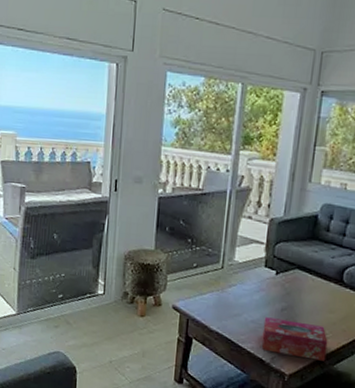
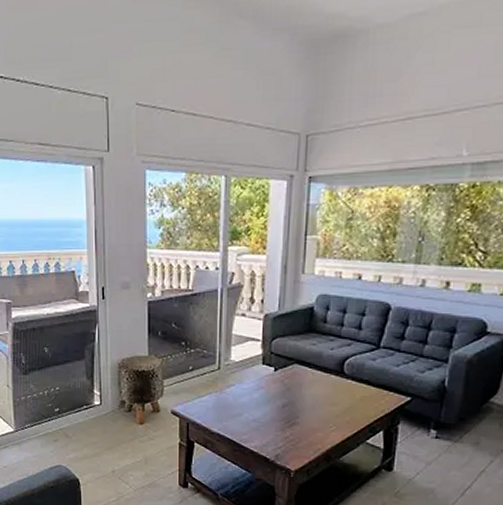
tissue box: present [262,317,328,361] -> none [264,415,332,455]

